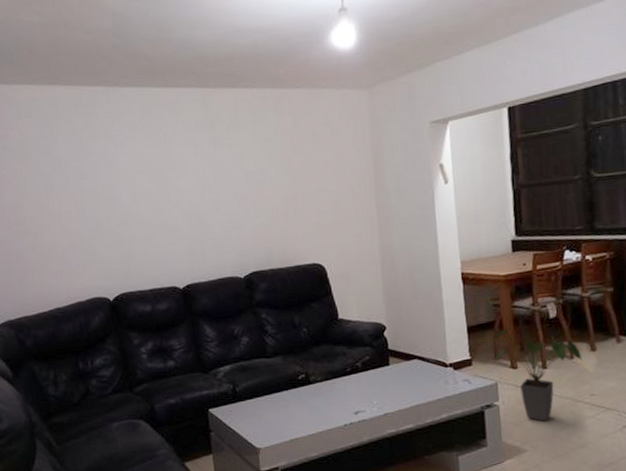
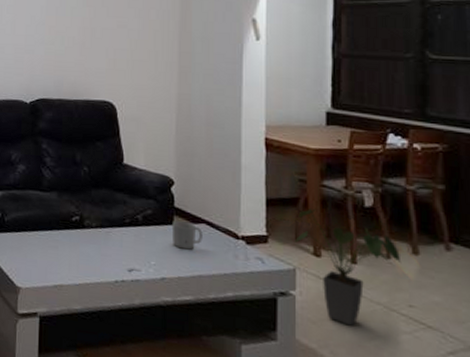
mug: none [388,360,416,385] -> present [171,221,203,250]

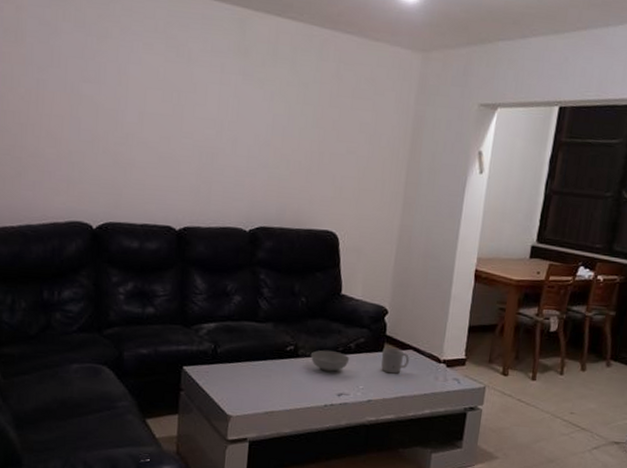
bowl: none [96,221,138,245] -> present [310,350,350,372]
house plant: present [294,207,402,326] -> none [487,333,571,432]

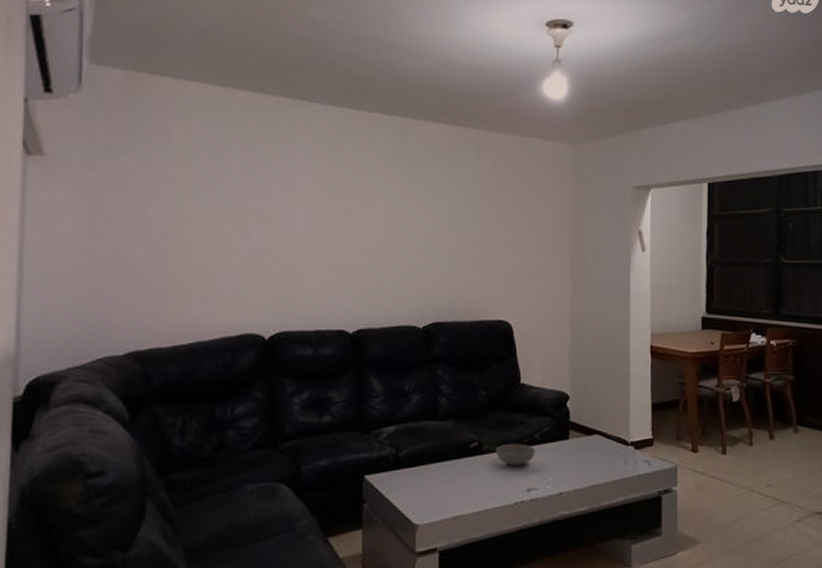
mug: present [381,348,409,374] -> none [567,435,596,462]

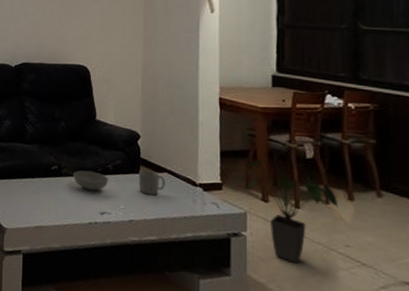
mug: none [567,435,596,462] -> present [138,170,165,196]
house plant: none [675,408,761,511] -> present [245,159,339,263]

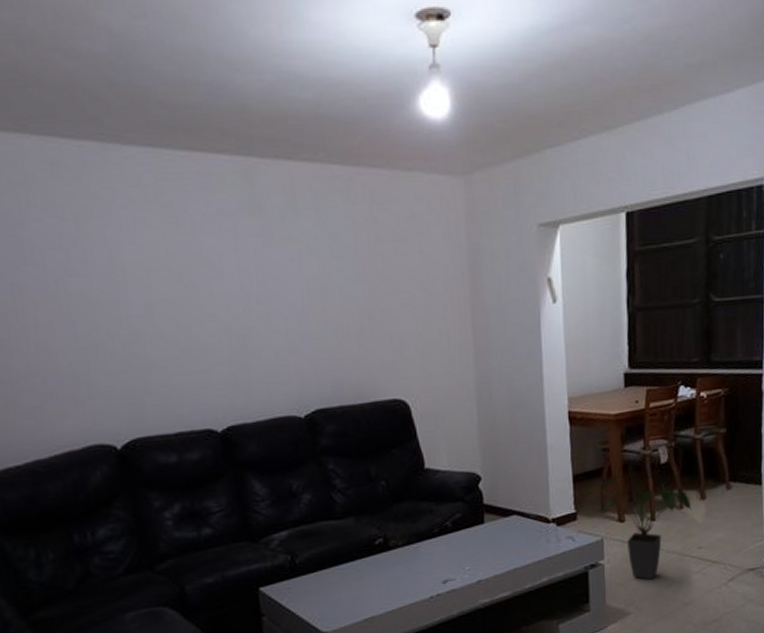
bowl: present [72,170,109,191] -> none [403,534,449,559]
mug: present [138,170,165,196] -> none [482,517,515,547]

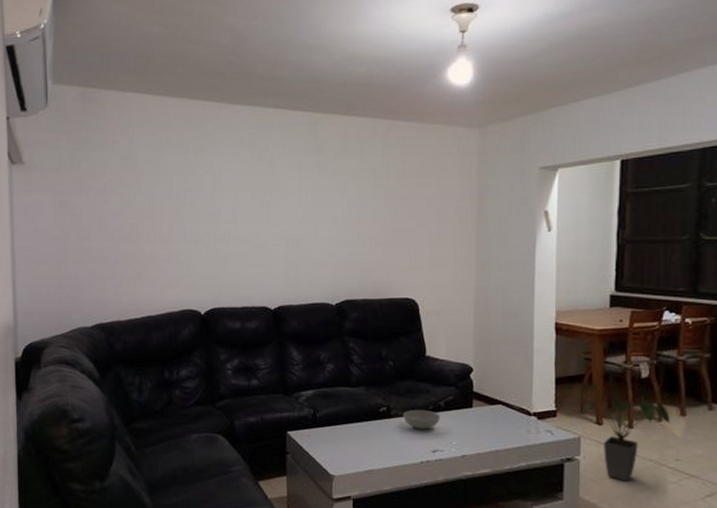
bowl: none [403,534,449,559] -> present [402,409,441,430]

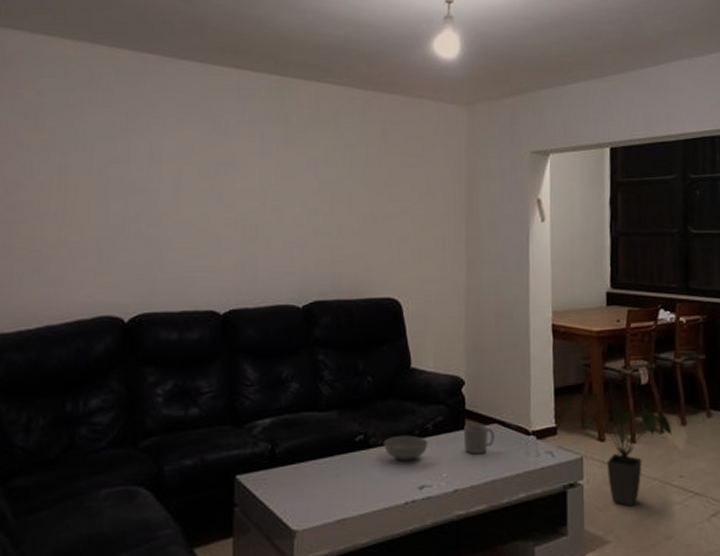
mug: none [471,404,499,429] -> present [463,424,495,455]

